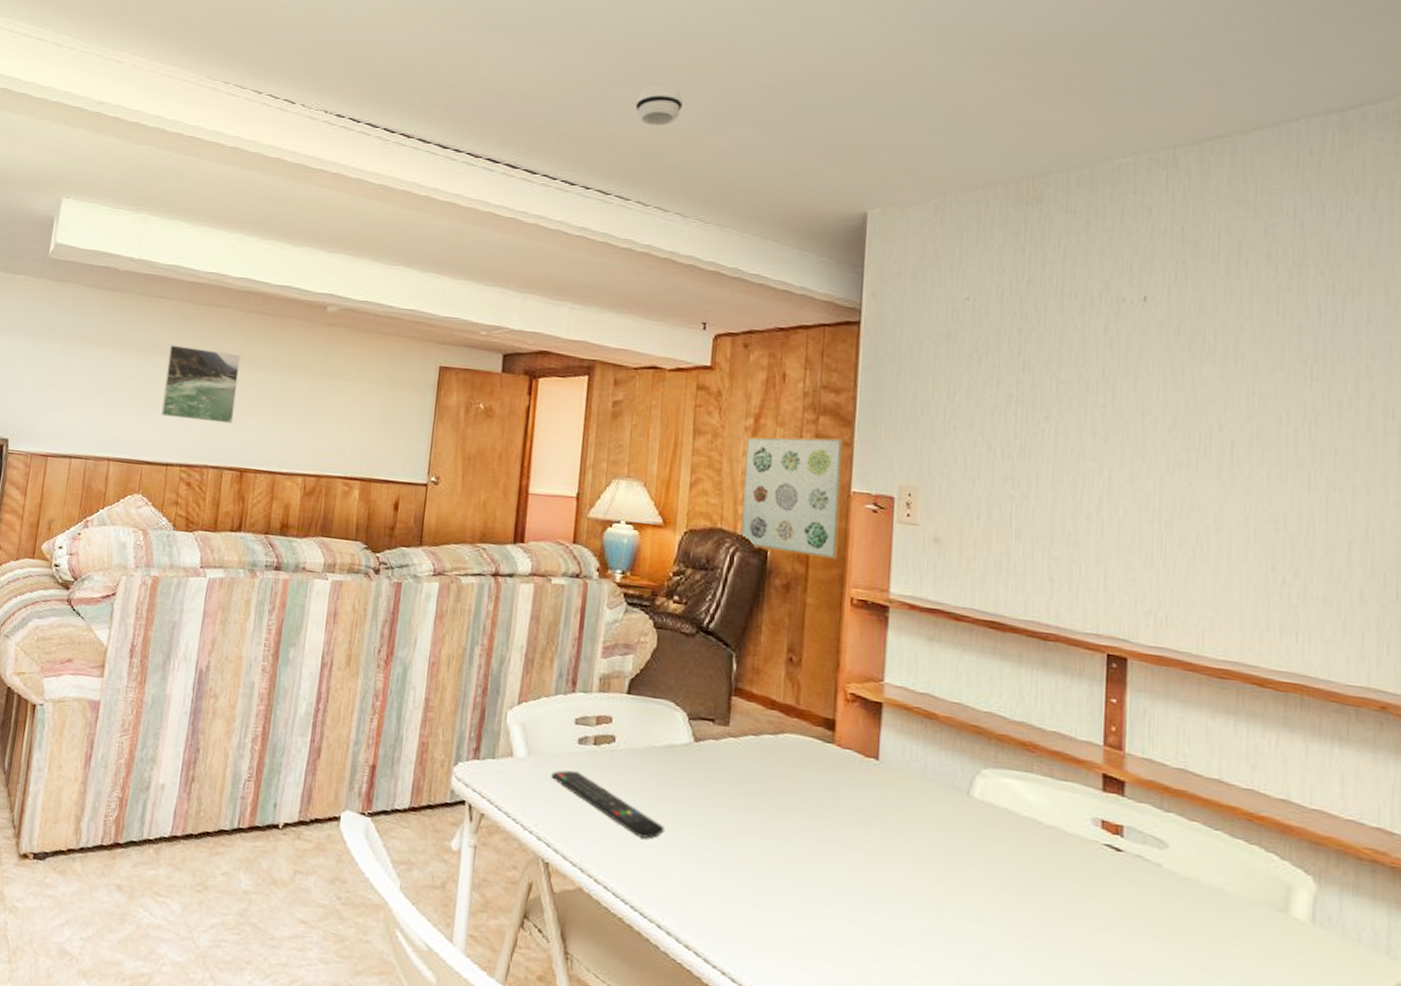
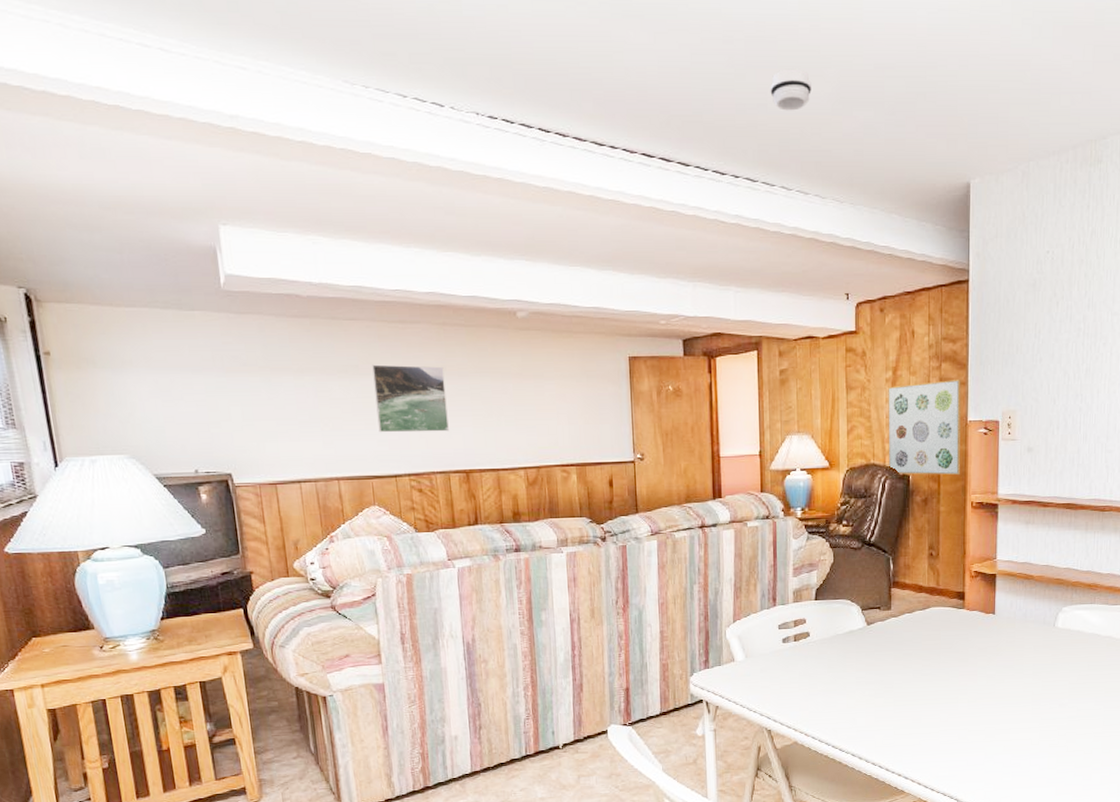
remote control: present [551,770,665,839] -> none [765,662,851,699]

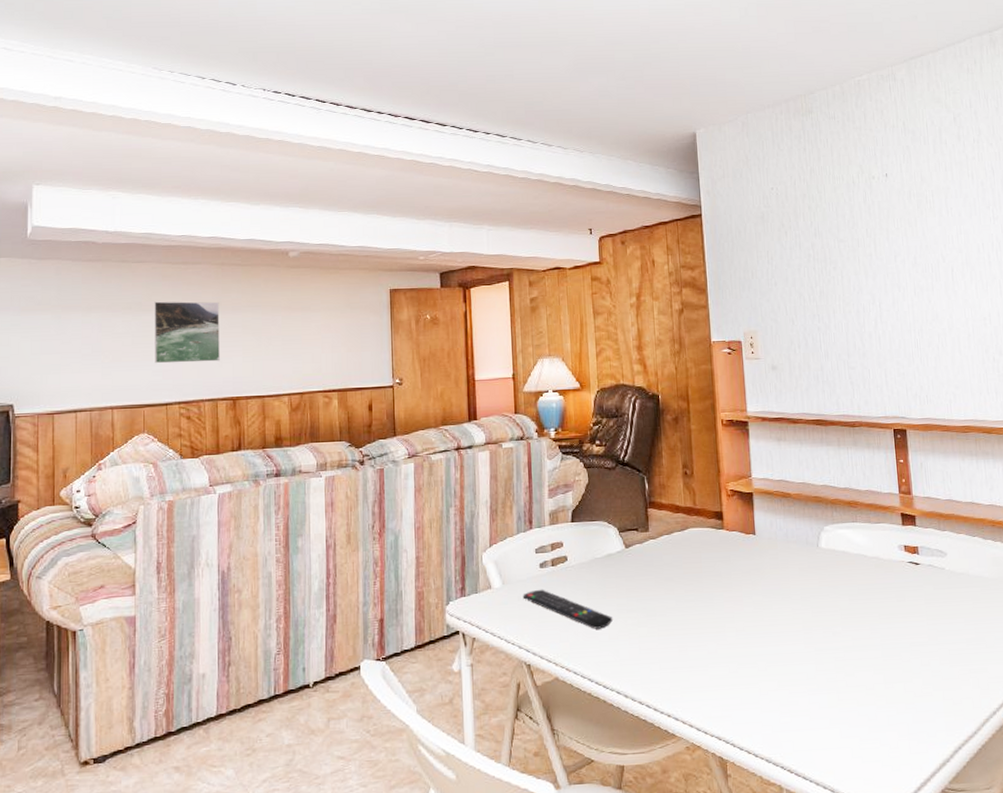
remote control: none [765,662,851,699] -> present [522,589,613,629]
smoke detector: present [770,69,811,111] -> none [515,47,552,80]
wall art: present [888,380,961,475] -> none [633,304,709,394]

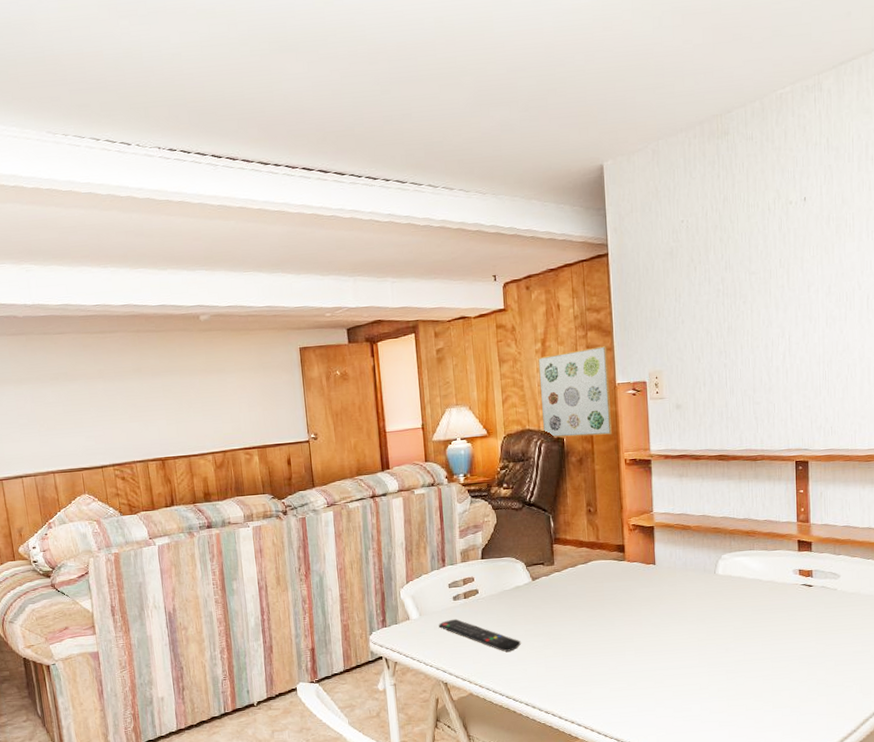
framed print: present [153,301,220,364] -> none [78,368,146,430]
wall art: none [633,304,709,394] -> present [538,346,613,438]

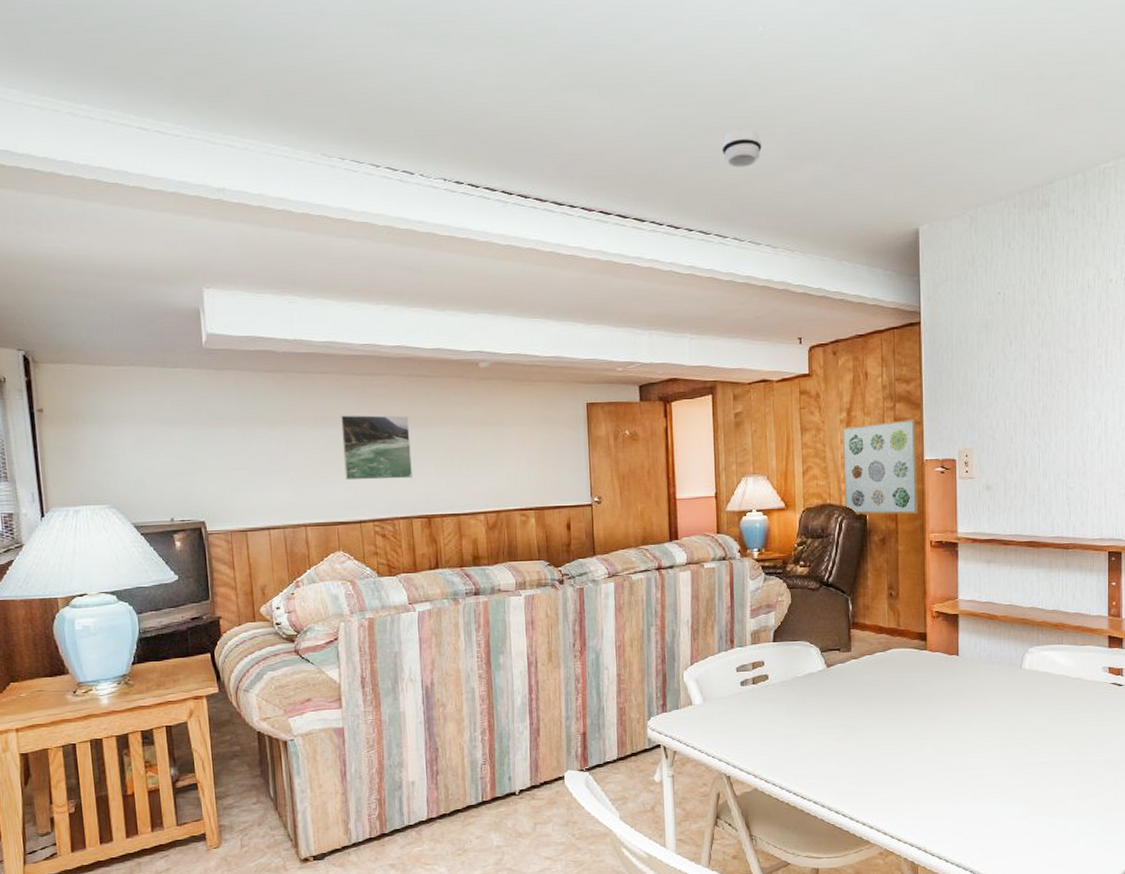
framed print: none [78,368,146,430] -> present [340,415,412,481]
smoke detector: none [413,79,451,118] -> present [721,128,762,168]
remote control: present [438,618,521,652] -> none [723,706,812,744]

